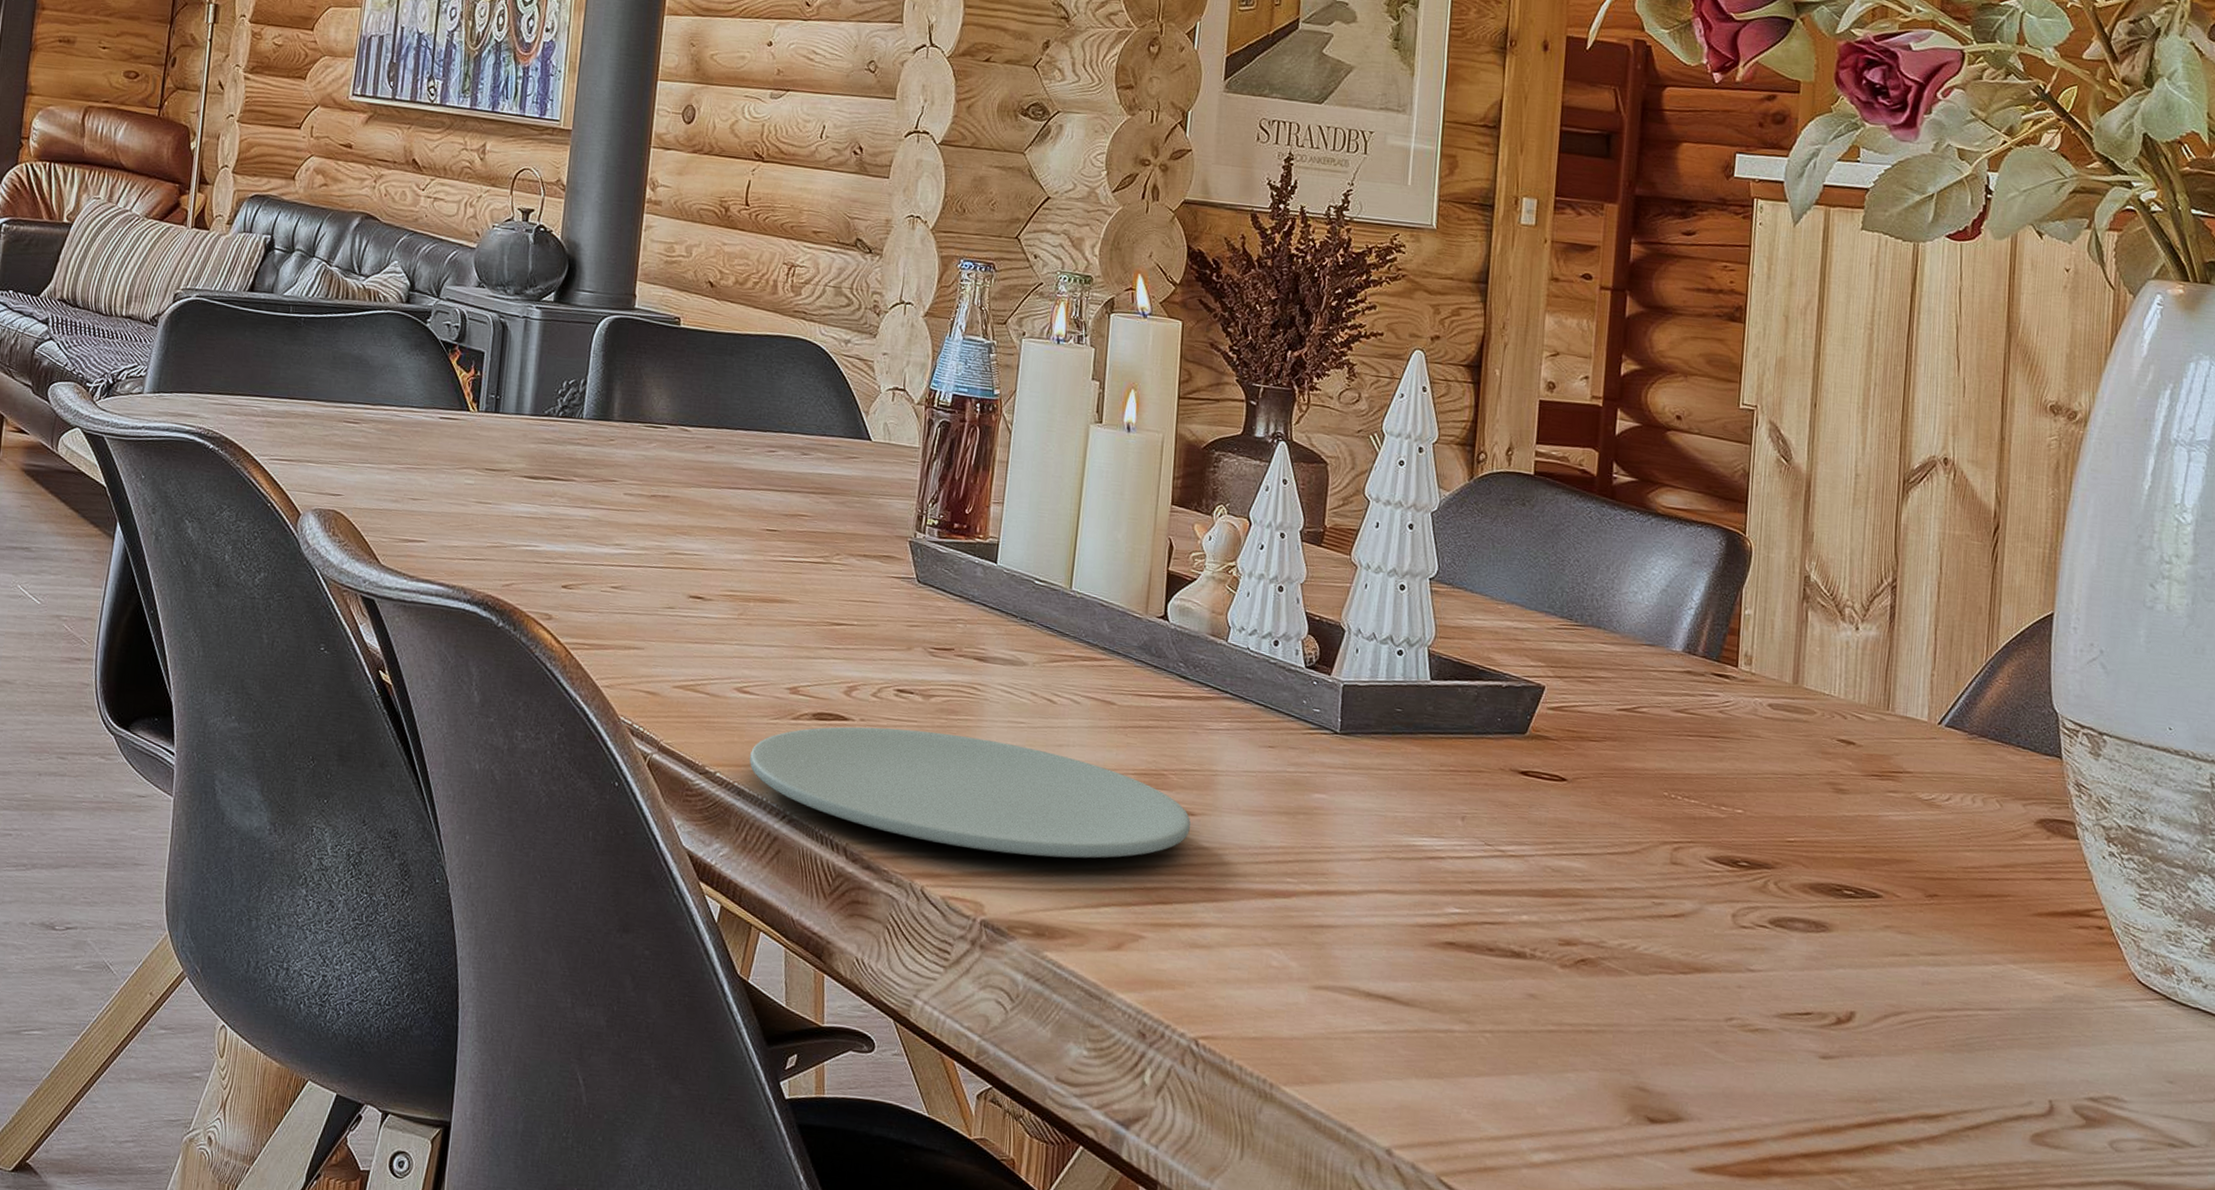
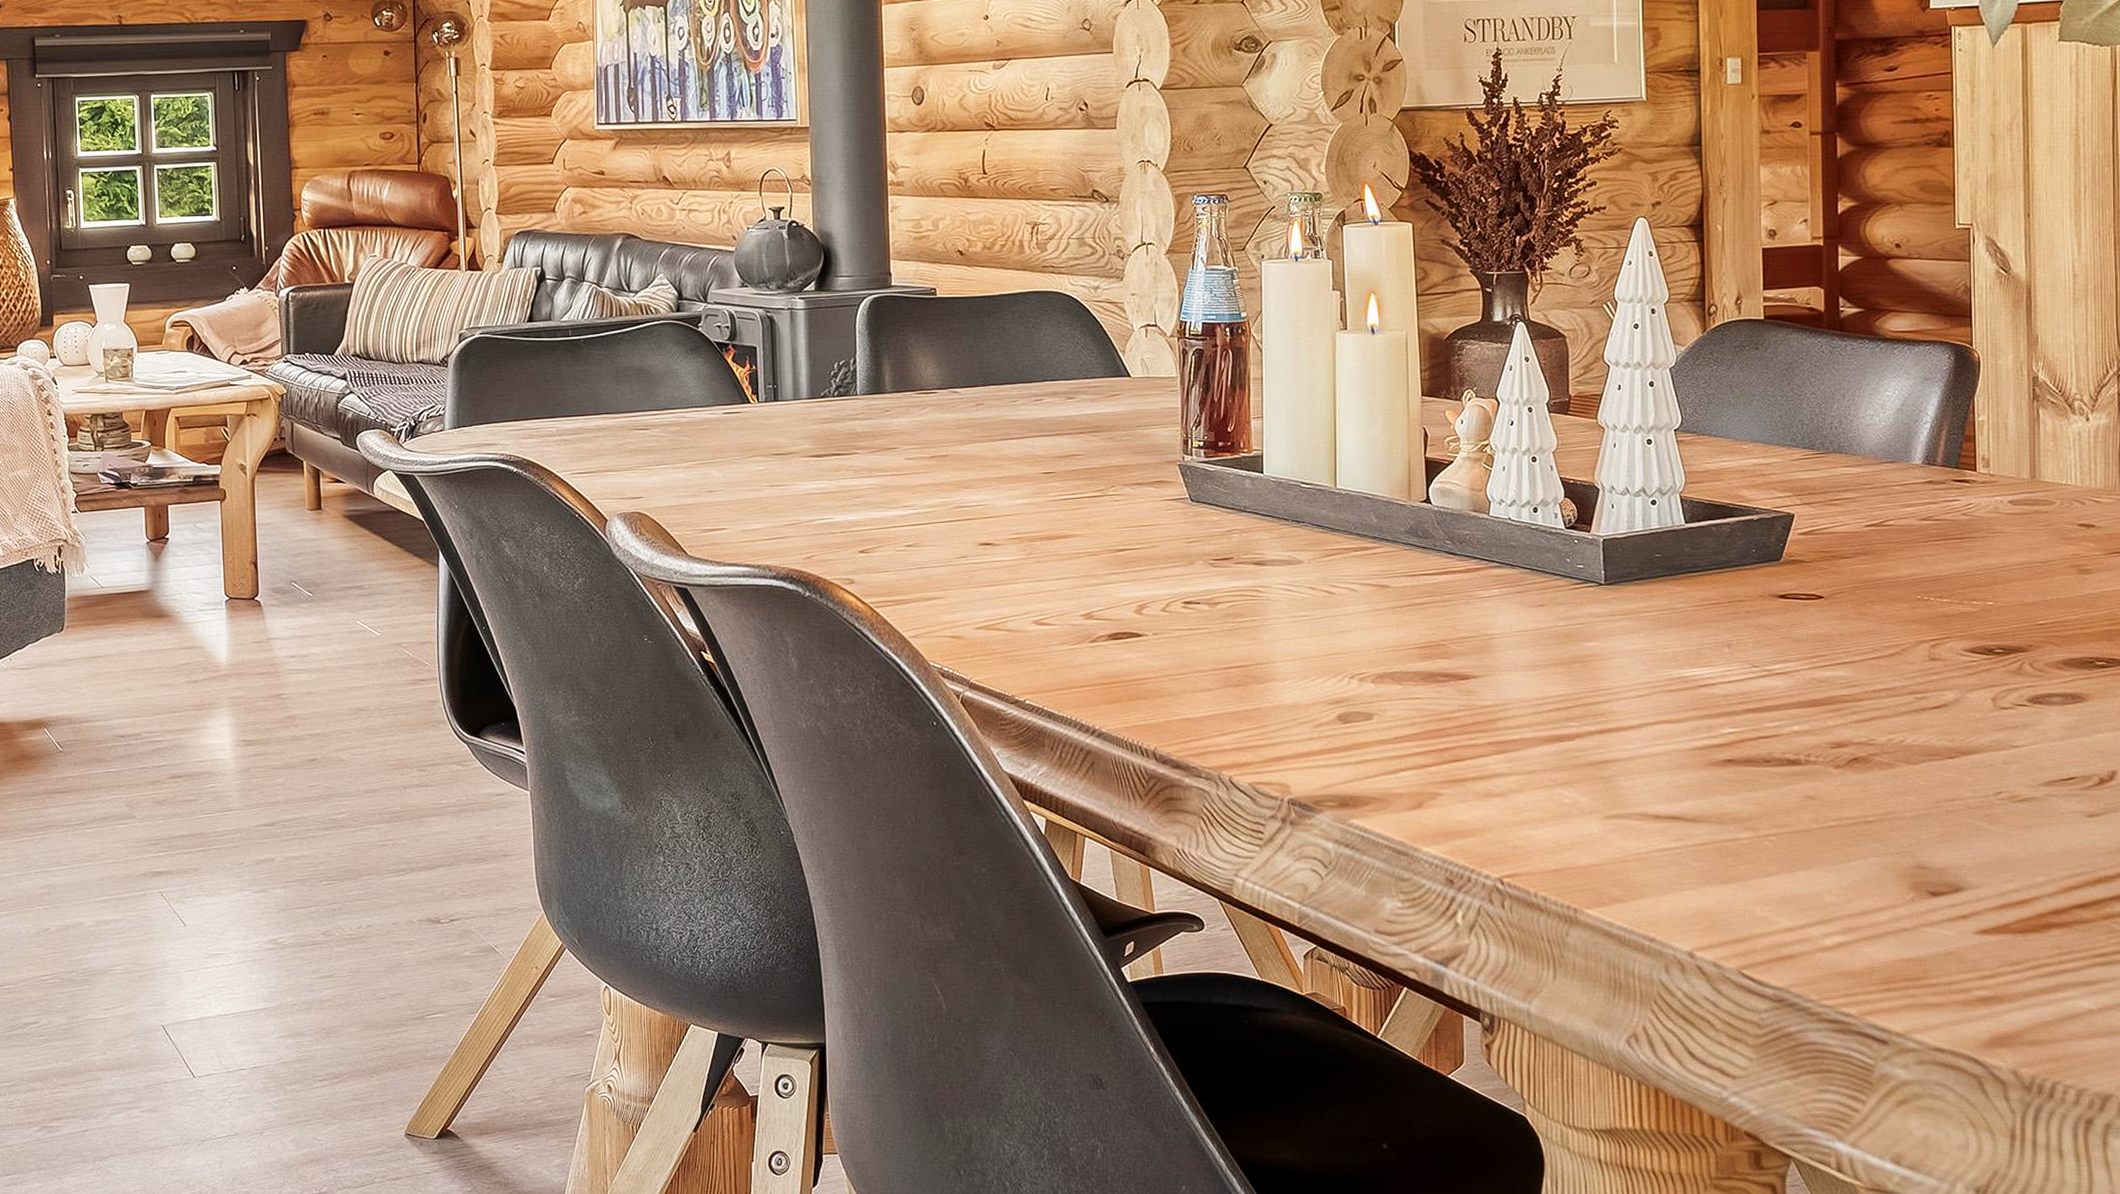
paper plate: present [749,726,1191,859] -> none [1054,635,1473,737]

